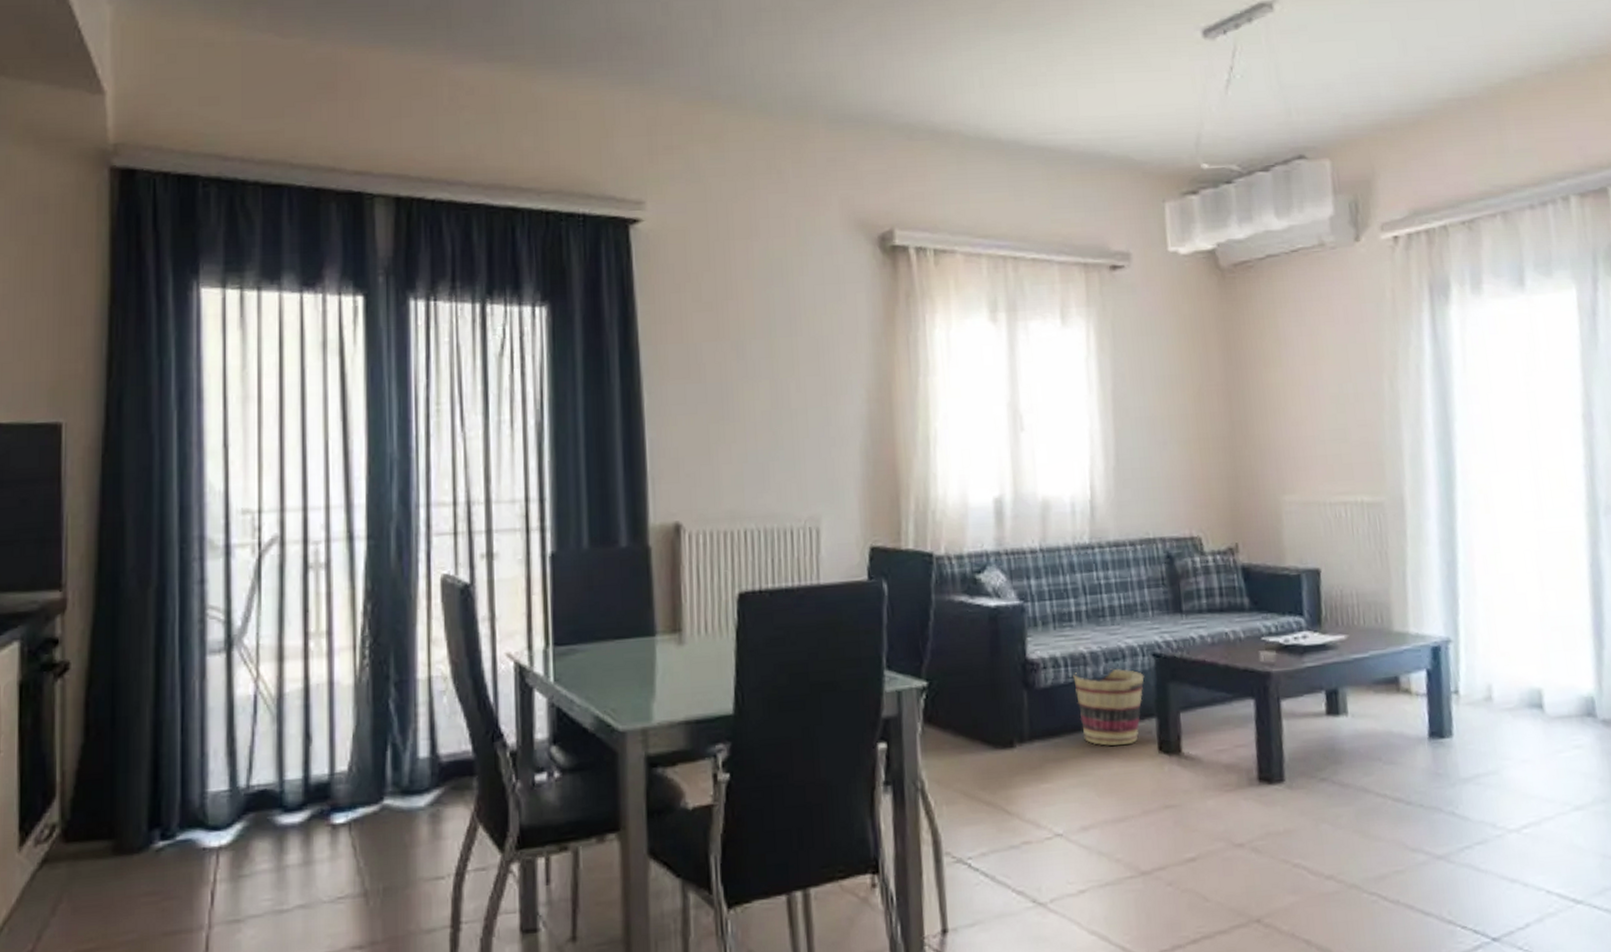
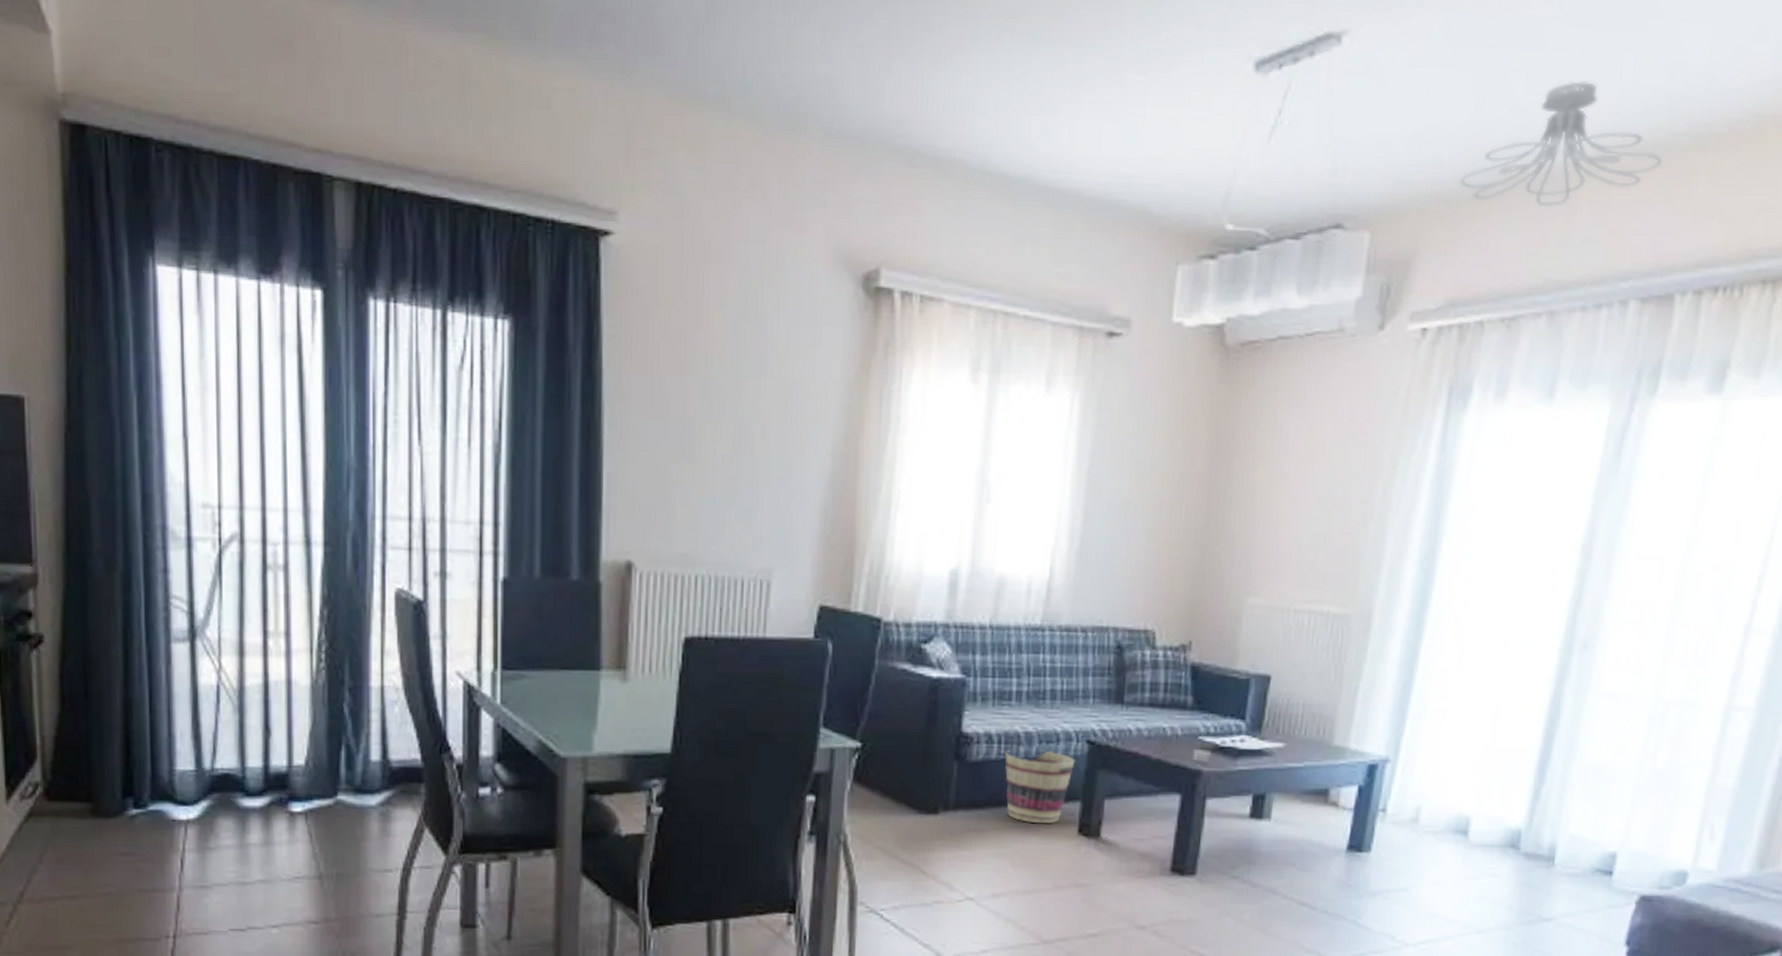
ceiling light fixture: none [1398,22,1570,126] -> present [1459,80,1664,208]

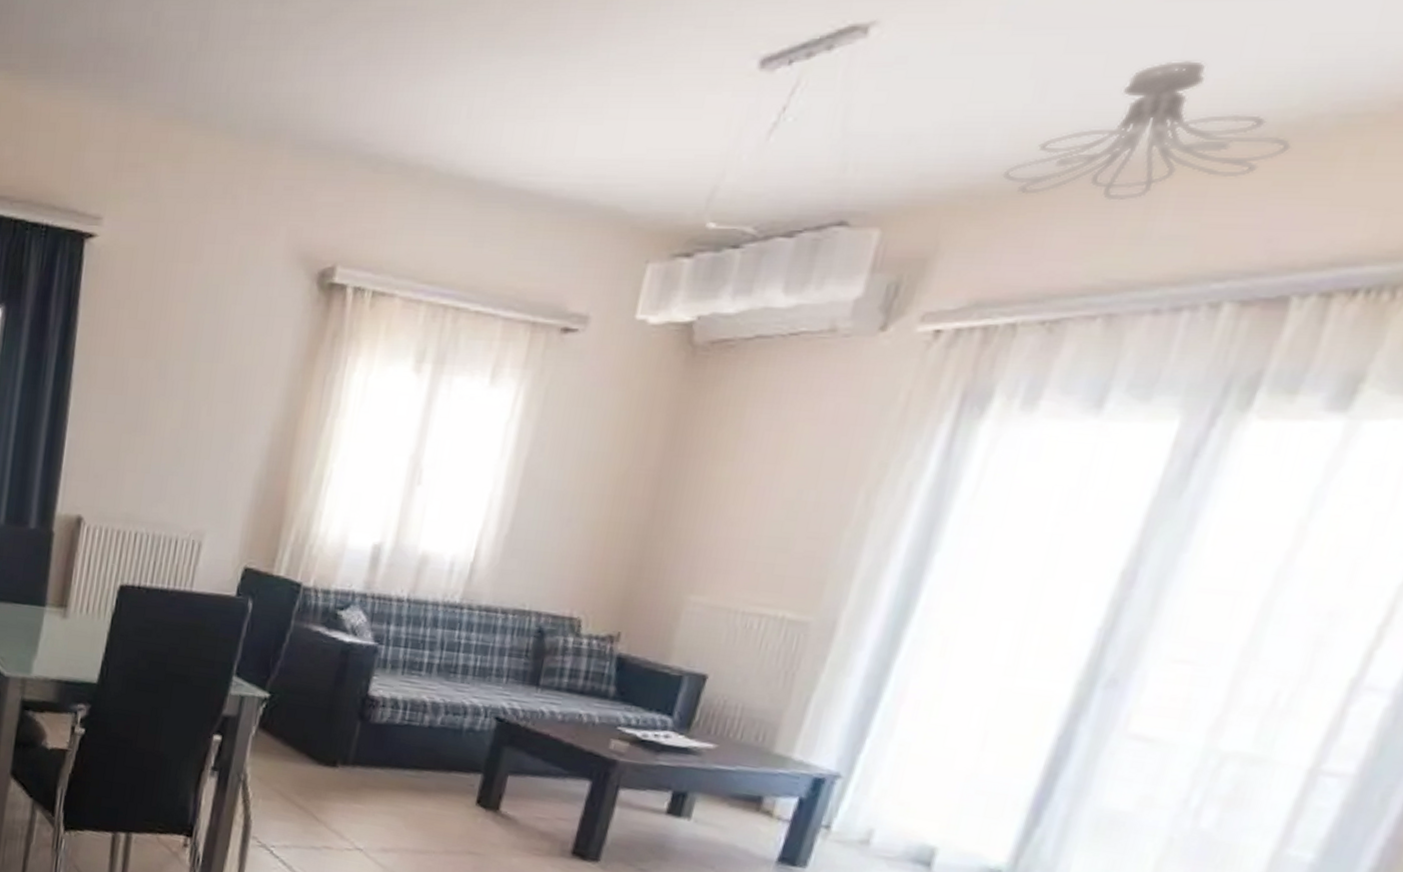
basket: present [1005,750,1075,824] -> none [405,717,481,791]

